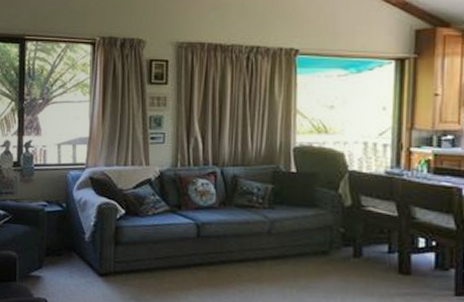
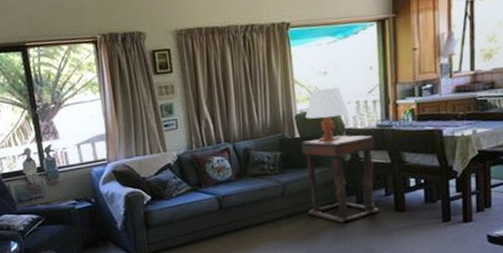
side table: none [296,176,381,276] -> present [301,135,380,223]
table lamp: none [305,123,355,183] -> present [305,87,349,142]

